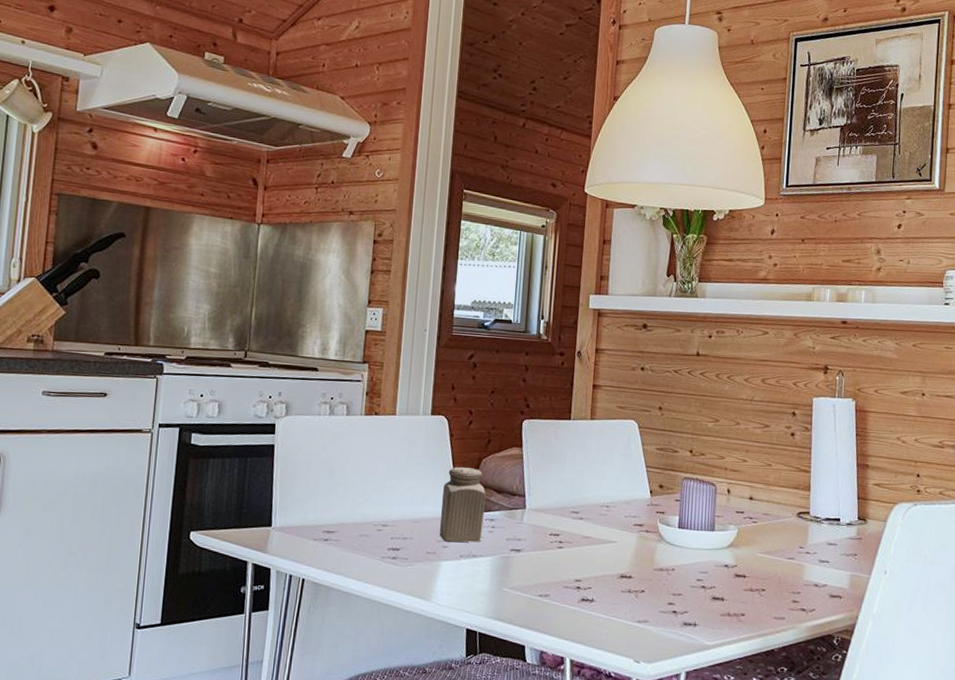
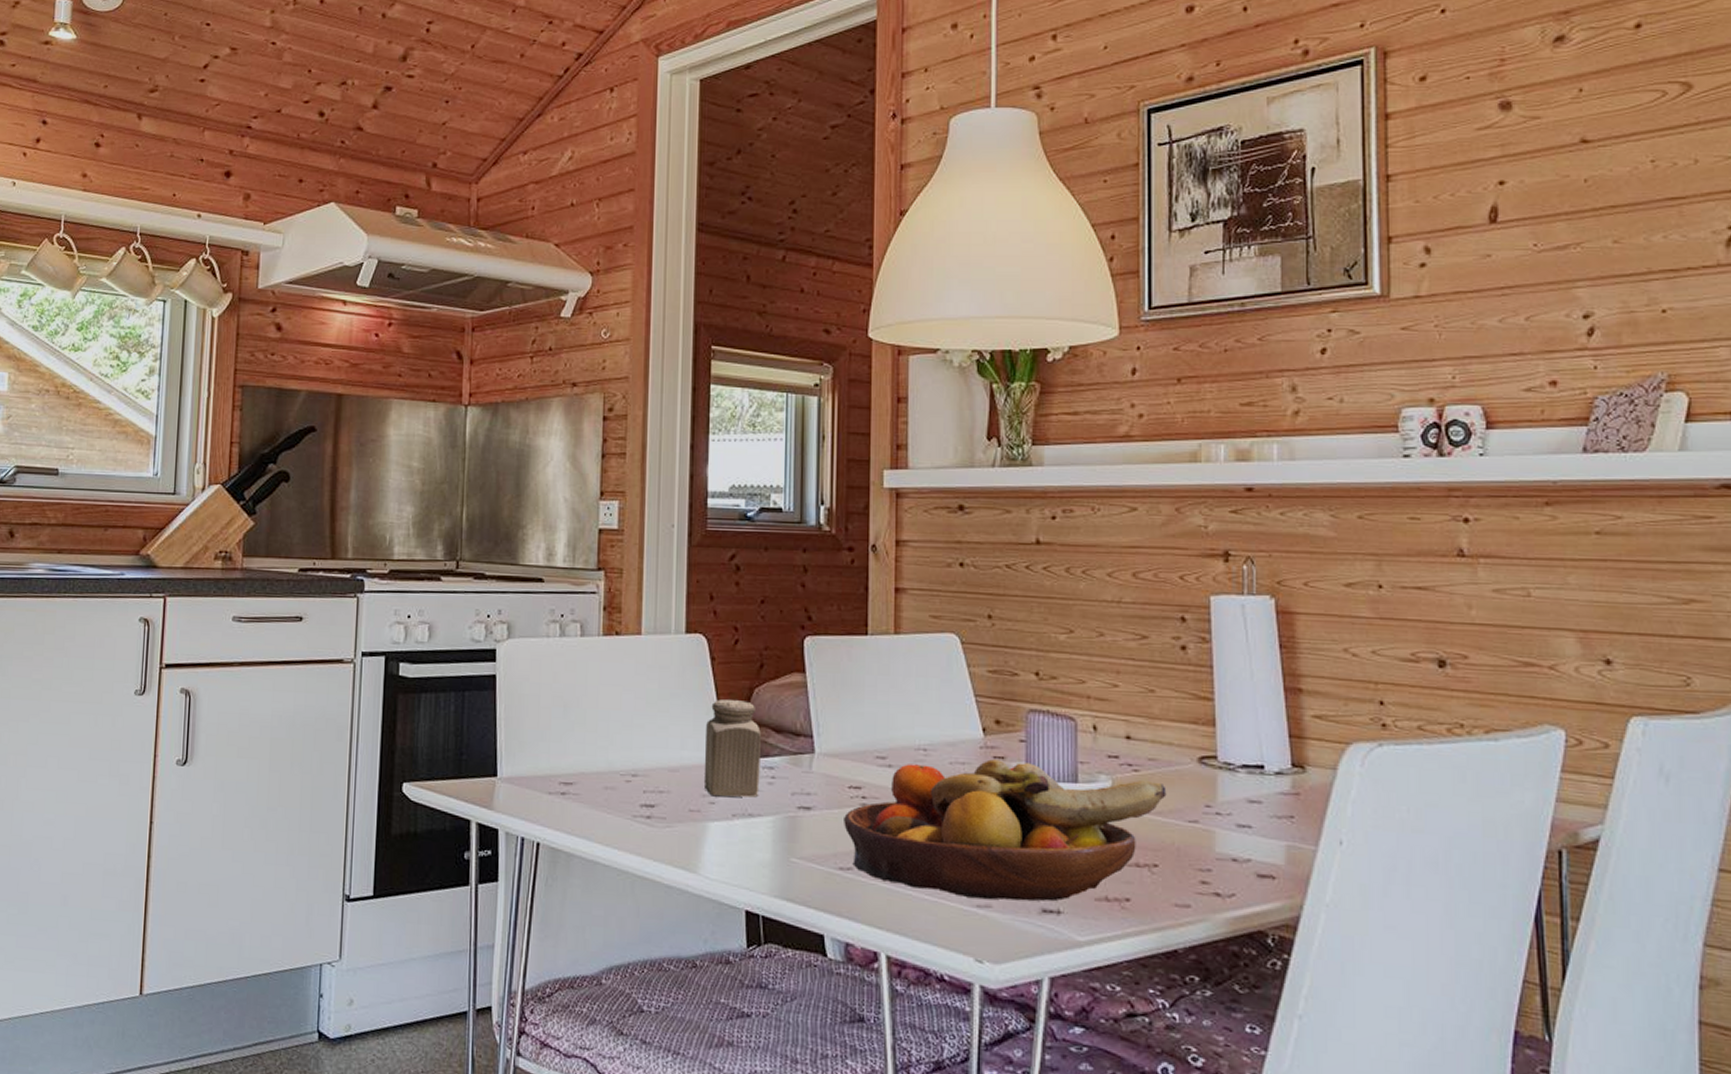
fruit bowl: none [544,514,775,617] -> present [844,759,1167,902]

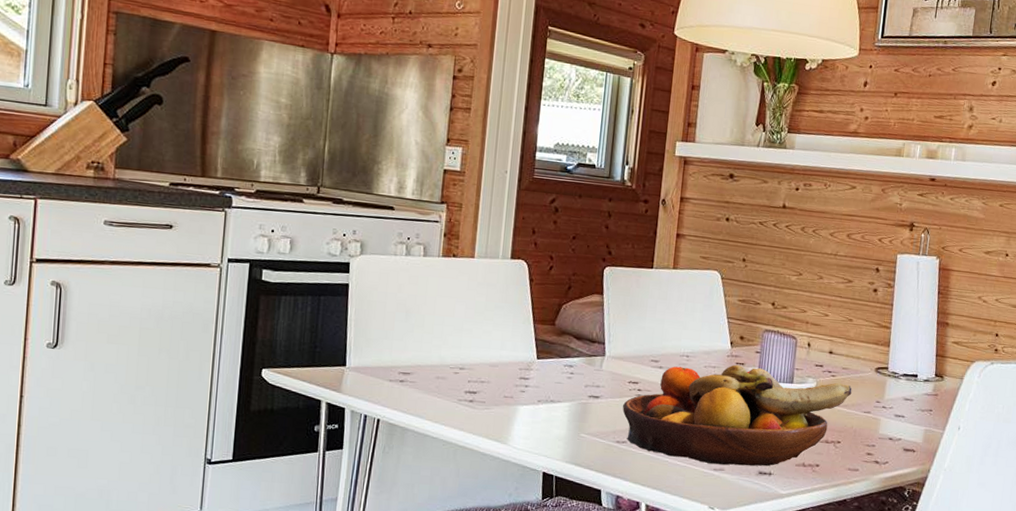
salt shaker: present [703,699,761,798] -> none [517,312,565,388]

